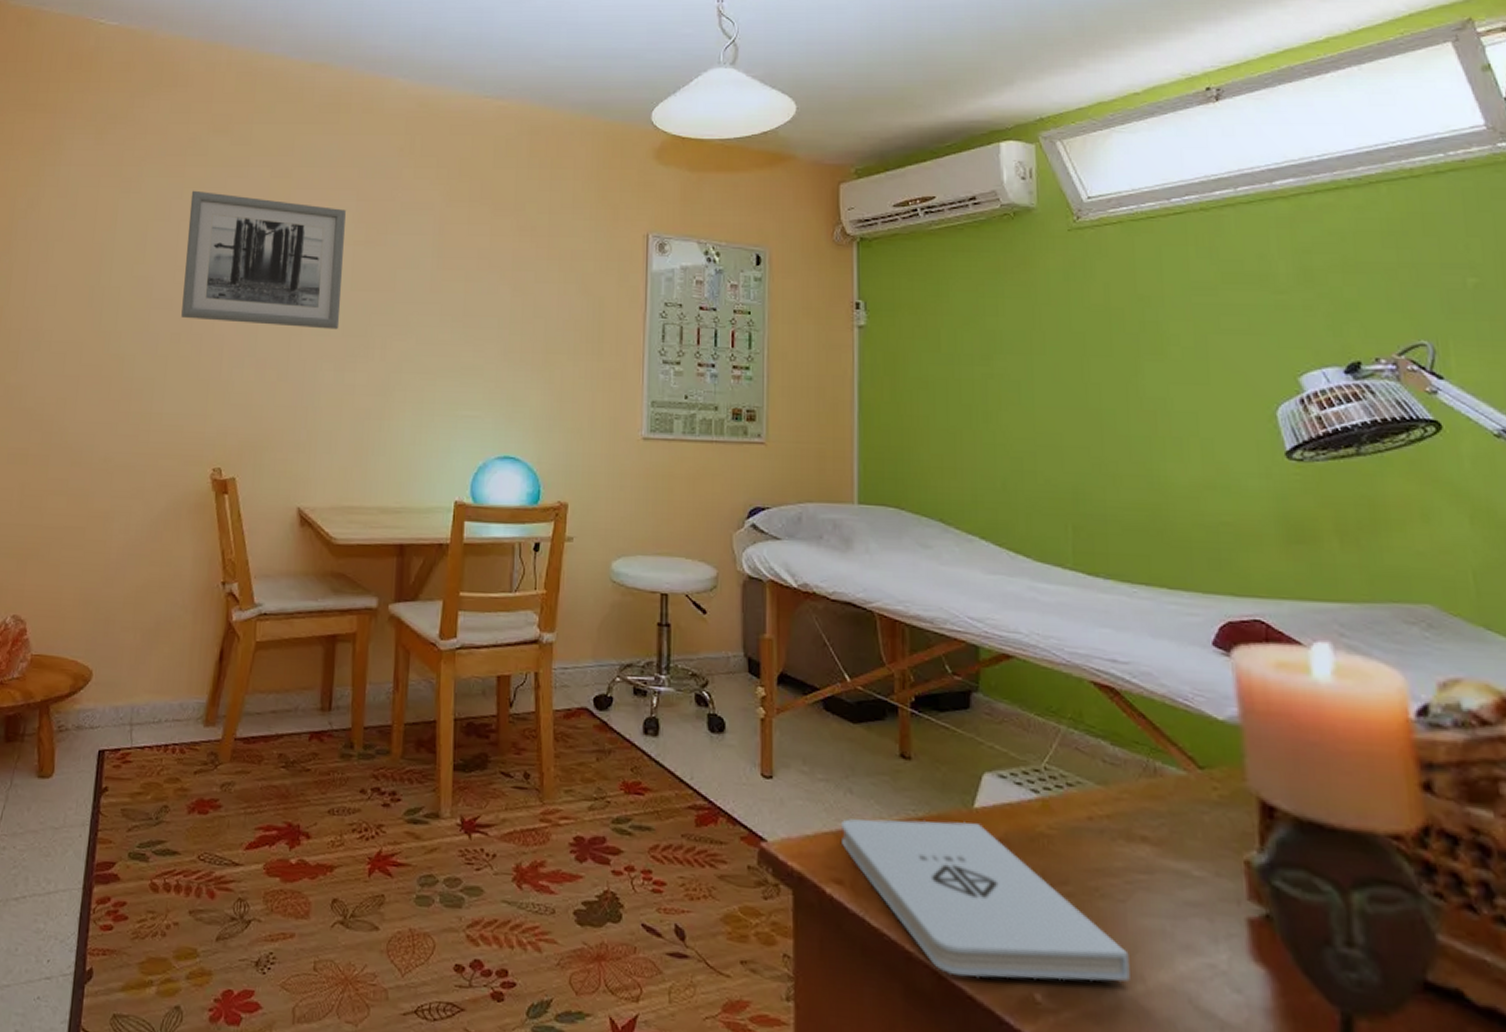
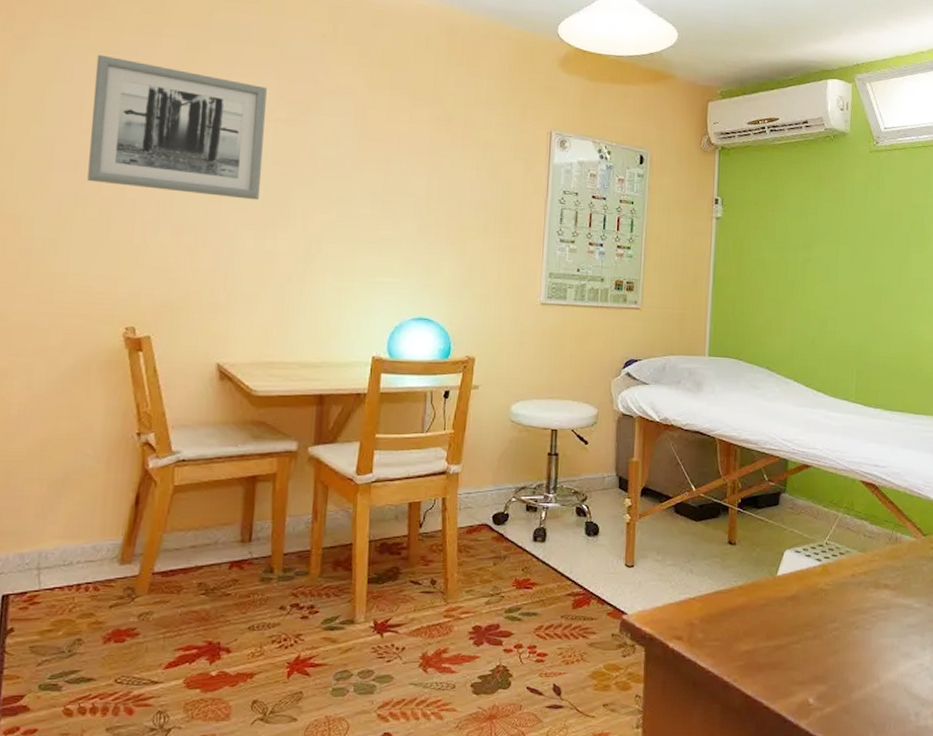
notepad: present [842,819,1130,982] -> none [683,585,871,694]

